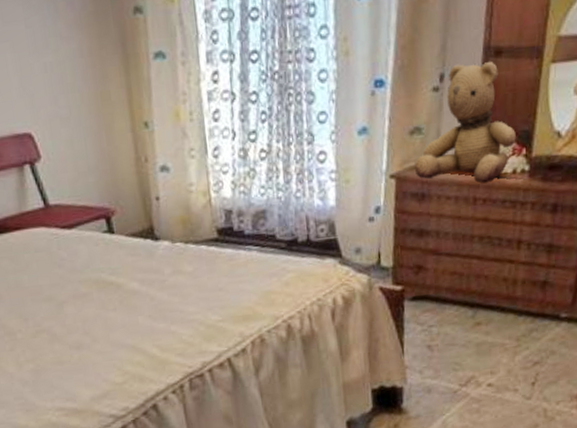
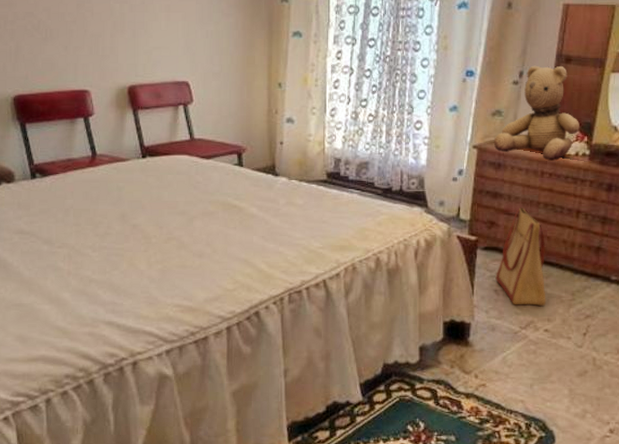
shopping bag: none [427,244,488,361] -> present [495,207,546,306]

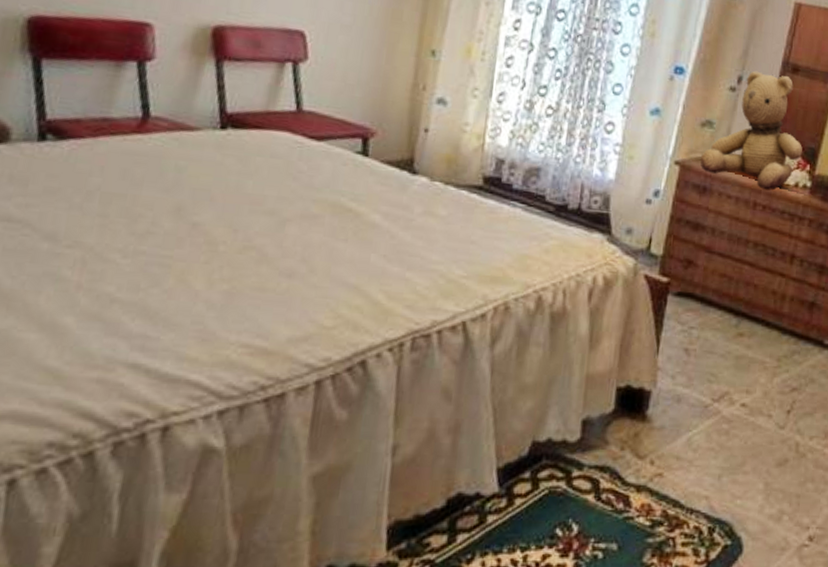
shopping bag: present [495,207,546,306] -> none [687,244,752,373]

